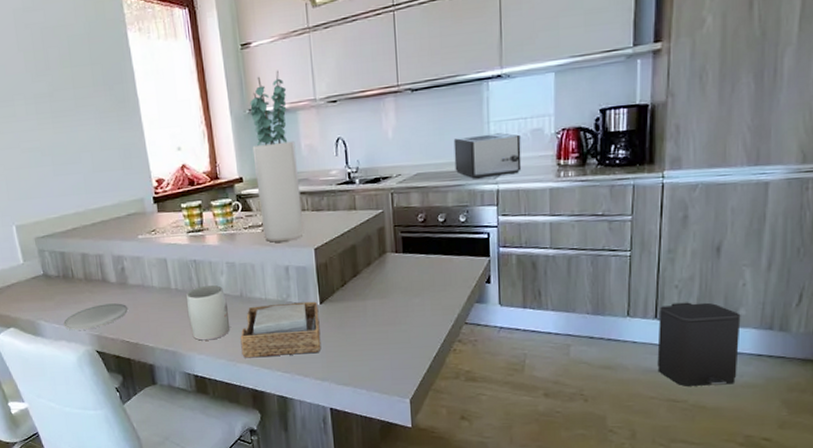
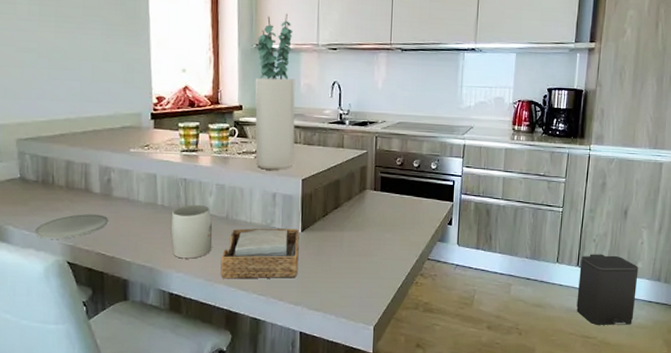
toaster: present [453,133,522,179] -> none [431,96,486,134]

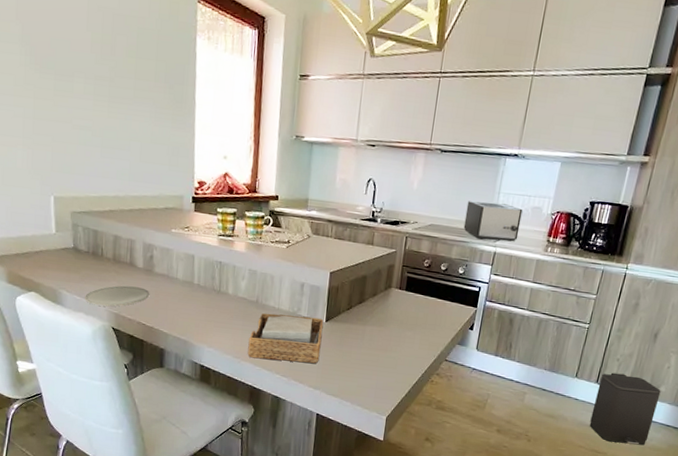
mug: present [170,205,213,259] -> none [204,286,243,337]
vase: present [255,13,296,170] -> none [287,106,334,262]
toaster: none [431,96,486,134] -> present [463,201,523,242]

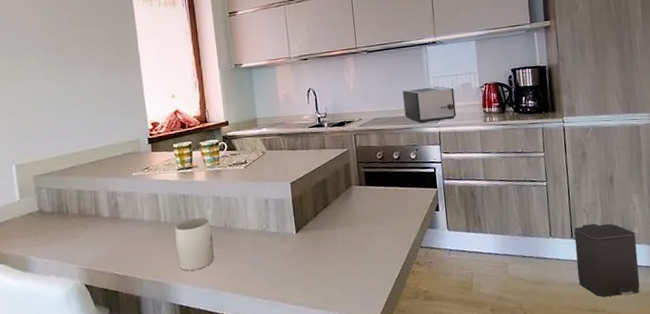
plate: present [84,285,150,307] -> none [53,237,119,265]
mug: none [204,286,243,337] -> present [174,218,215,271]
napkin holder: present [247,313,324,364] -> none [224,230,298,287]

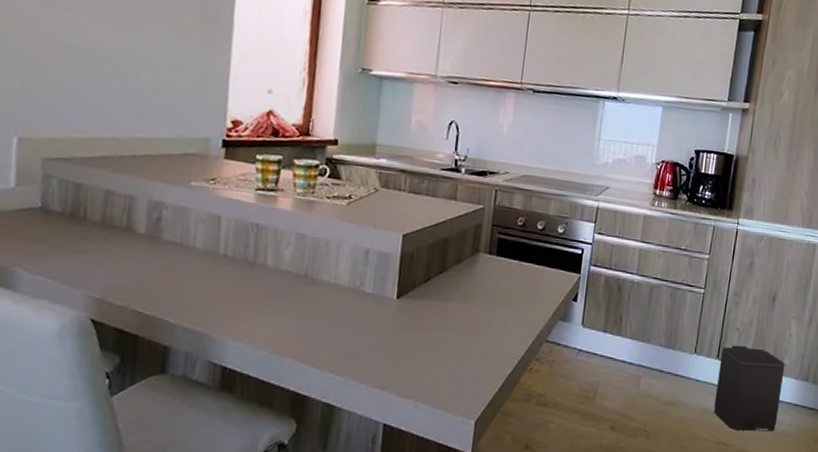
mug: present [174,218,215,271] -> none [231,256,287,325]
toaster: present [402,86,457,123] -> none [561,148,626,196]

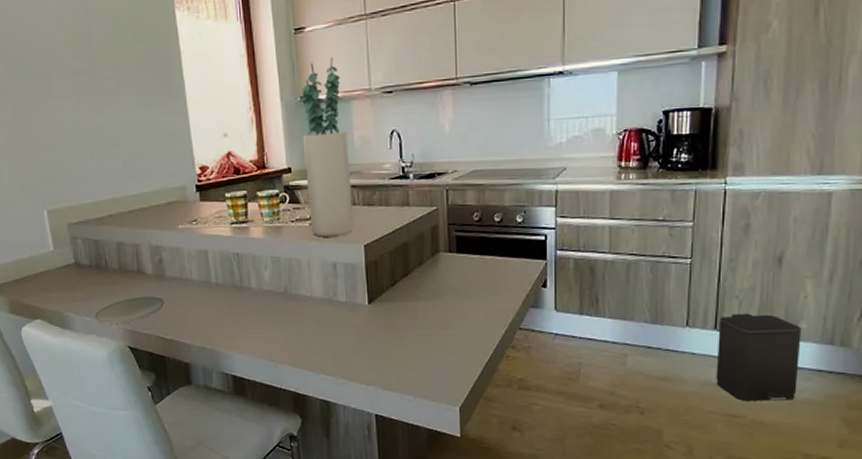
plate: none [50,259,154,290] -> present [93,296,165,324]
vase: none [348,36,408,222] -> present [301,57,355,237]

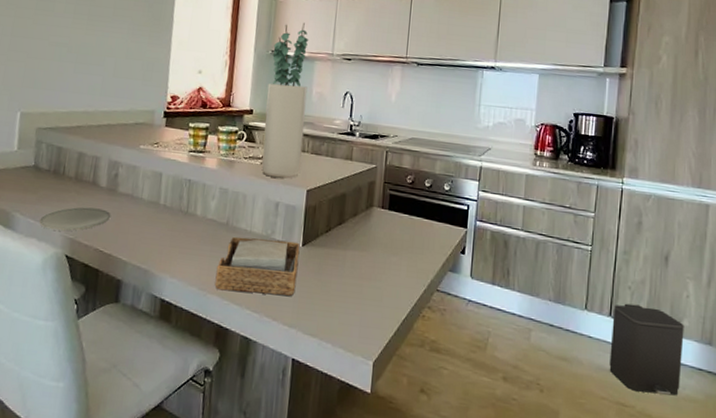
napkin holder: none [283,301,368,359] -> present [214,236,300,297]

